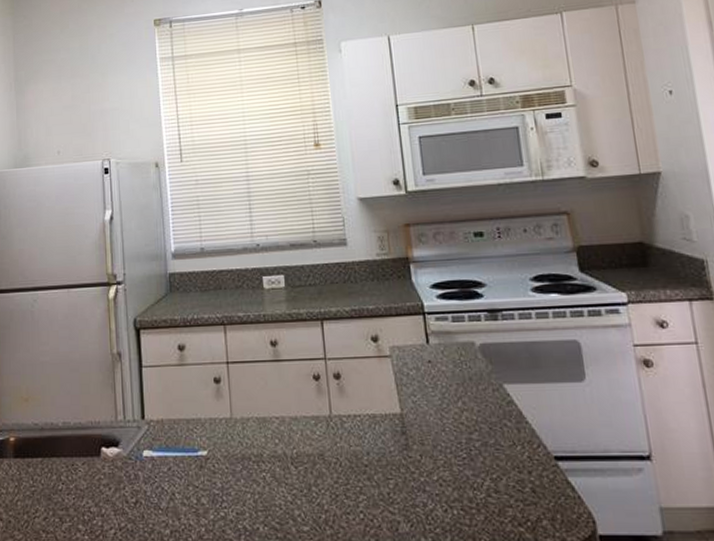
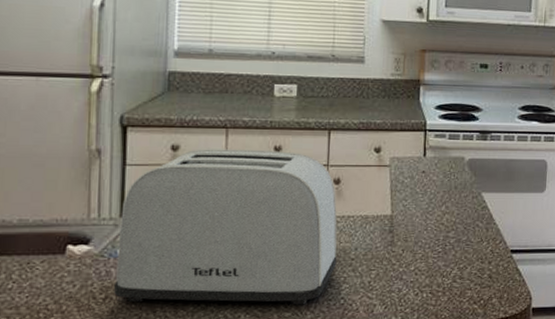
toaster: none [142,345,350,518] -> present [114,149,337,305]

